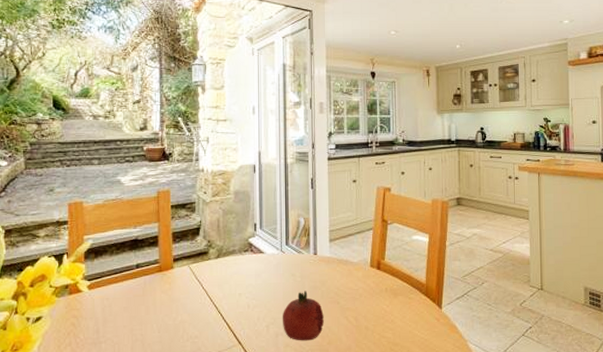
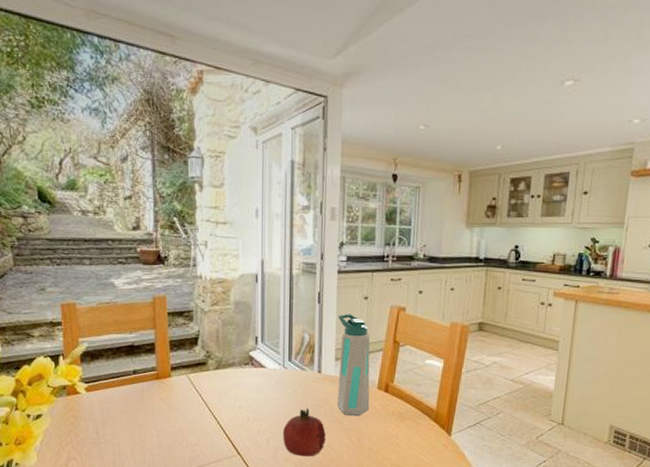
water bottle: none [330,197,364,296] -> present [336,314,370,417]

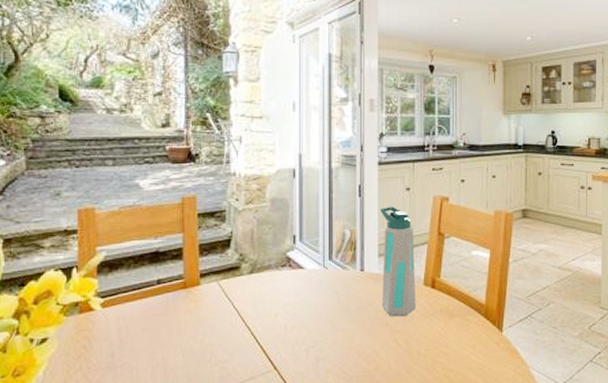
fruit: present [282,408,326,457] -> none [323,311,371,367]

